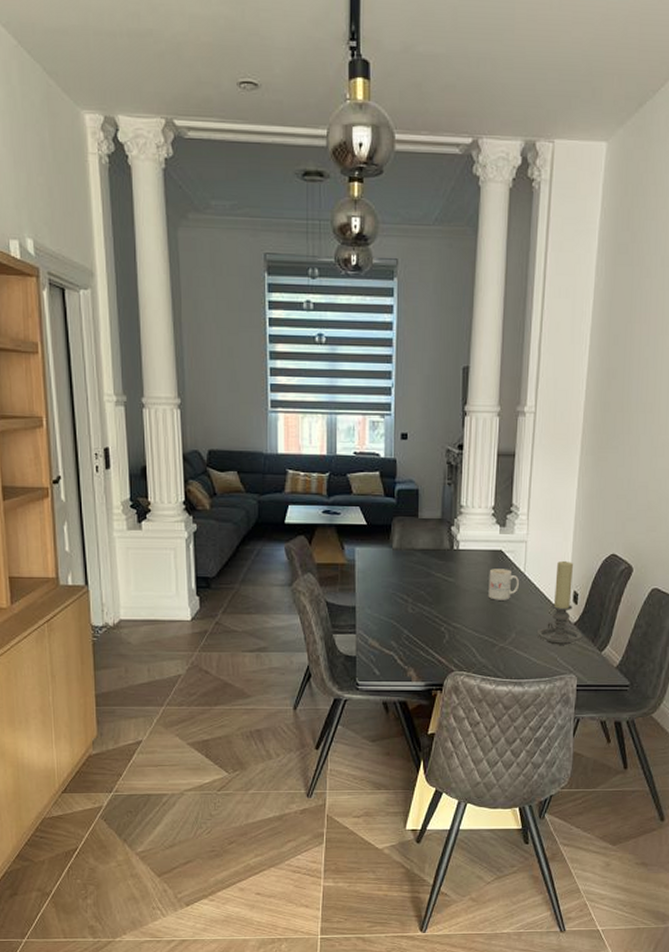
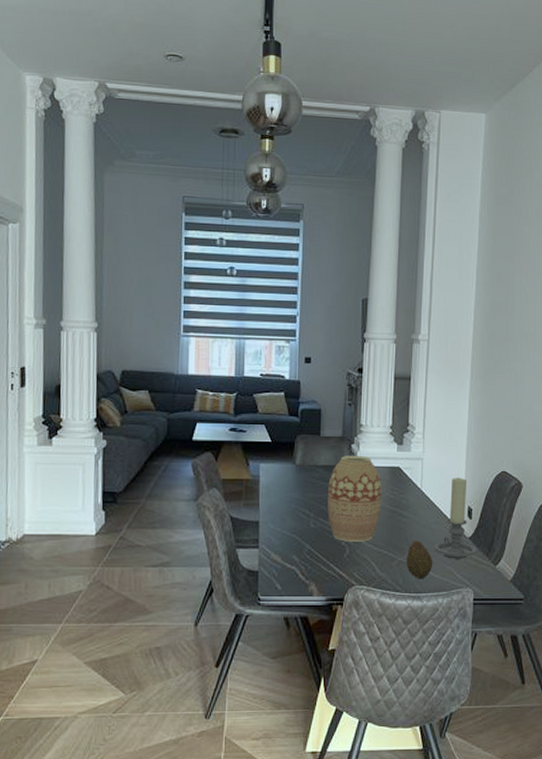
vase: none [426,537,484,628] -> present [328,455,382,542]
mug: present [488,569,519,600] -> none [387,485,416,515]
fruit: none [507,625,536,665] -> present [406,540,433,579]

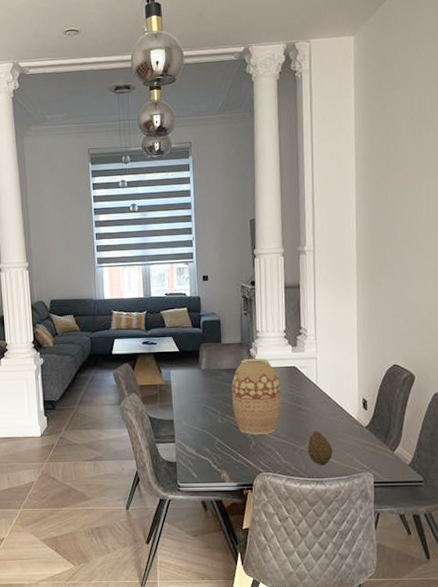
candle holder: present [433,477,478,559] -> none [332,372,375,447]

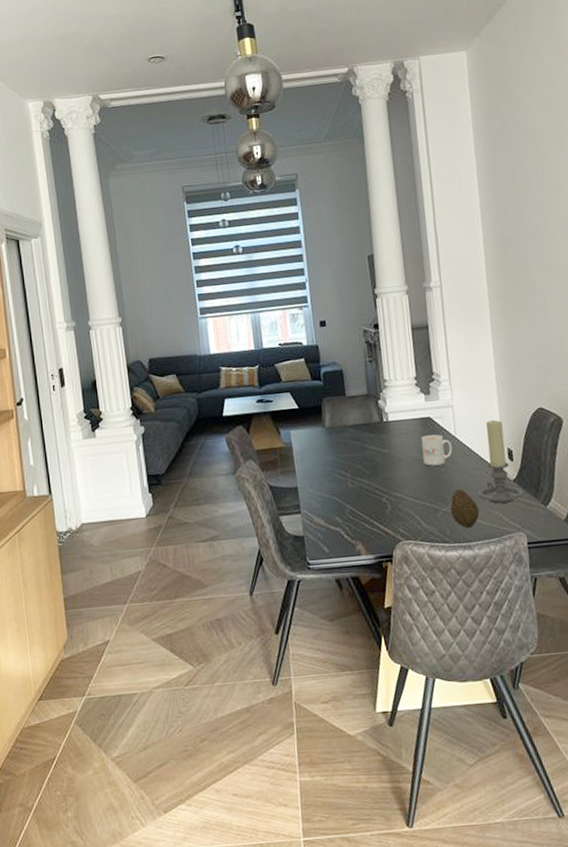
vase: present [232,358,281,435] -> none [360,410,418,498]
mug: none [285,382,313,410] -> present [421,434,452,466]
candle holder: none [332,372,375,447] -> present [477,419,525,504]

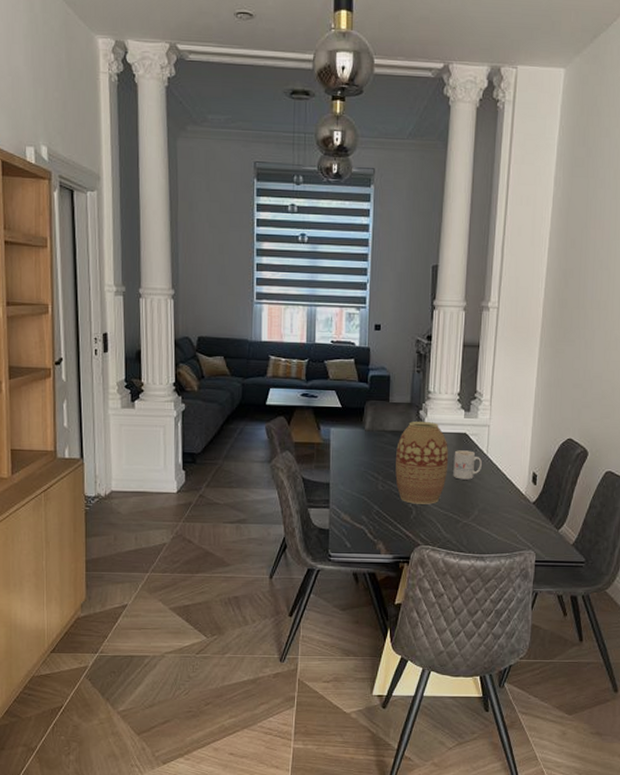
vase: none [360,410,418,498] -> present [395,421,449,504]
fruit: present [450,488,480,528] -> none [470,503,497,541]
candle holder: present [477,419,525,504] -> none [498,443,541,523]

